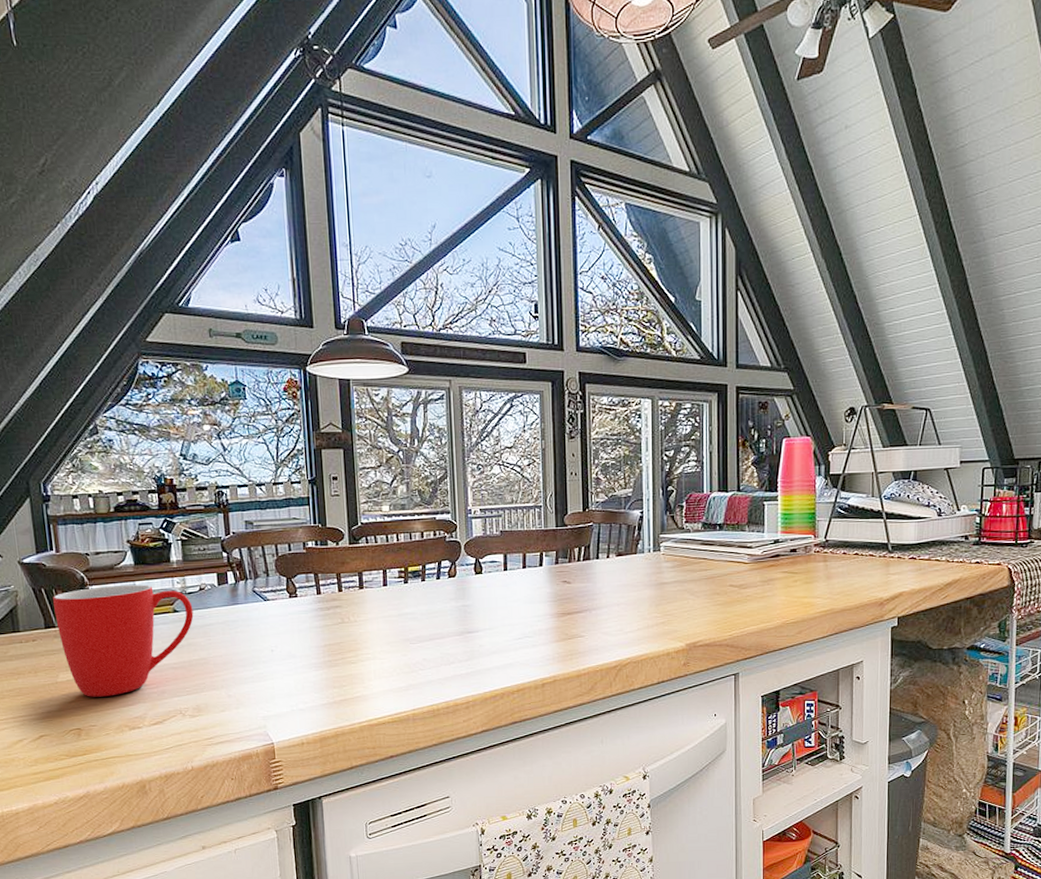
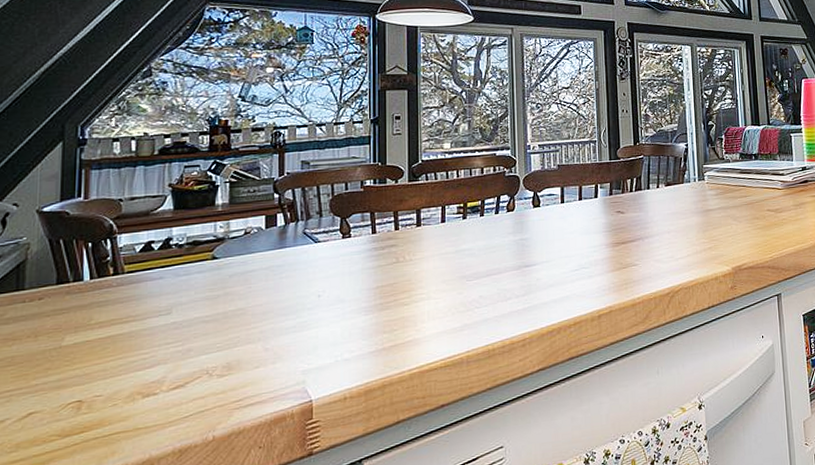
mug: present [53,584,194,697] -> none [71,230,235,362]

